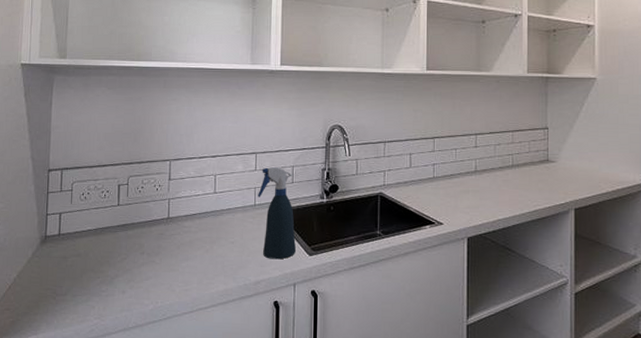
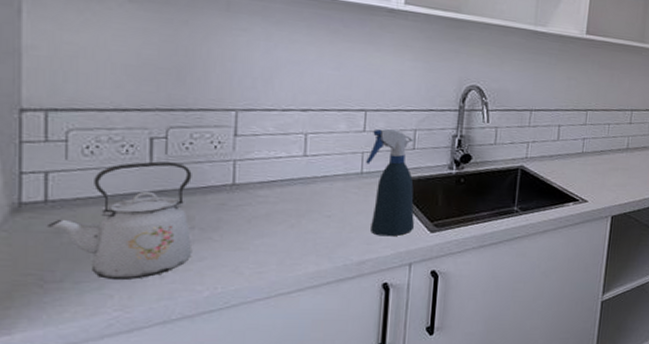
kettle: none [59,202,143,294] -> present [46,161,193,280]

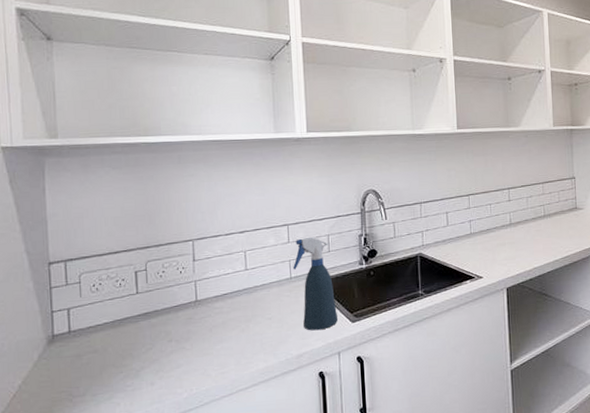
kettle: present [46,161,193,280] -> none [71,289,172,390]

